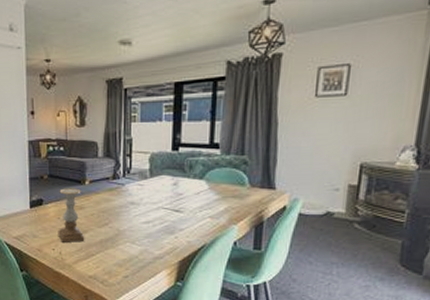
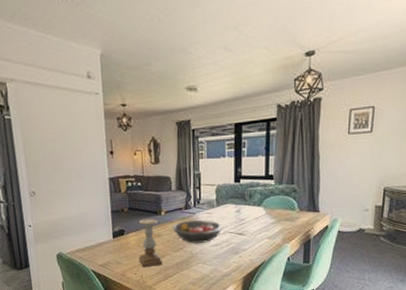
fruit bowl: none [97,191,156,219] -> present [172,219,222,244]

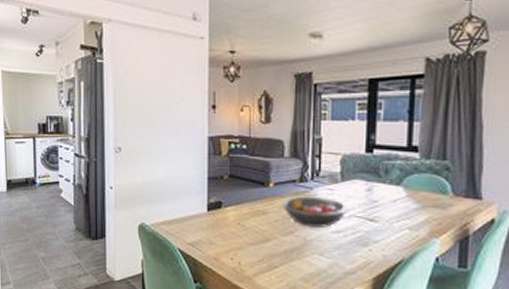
candle holder: present [138,218,163,267] -> none [237,190,268,252]

